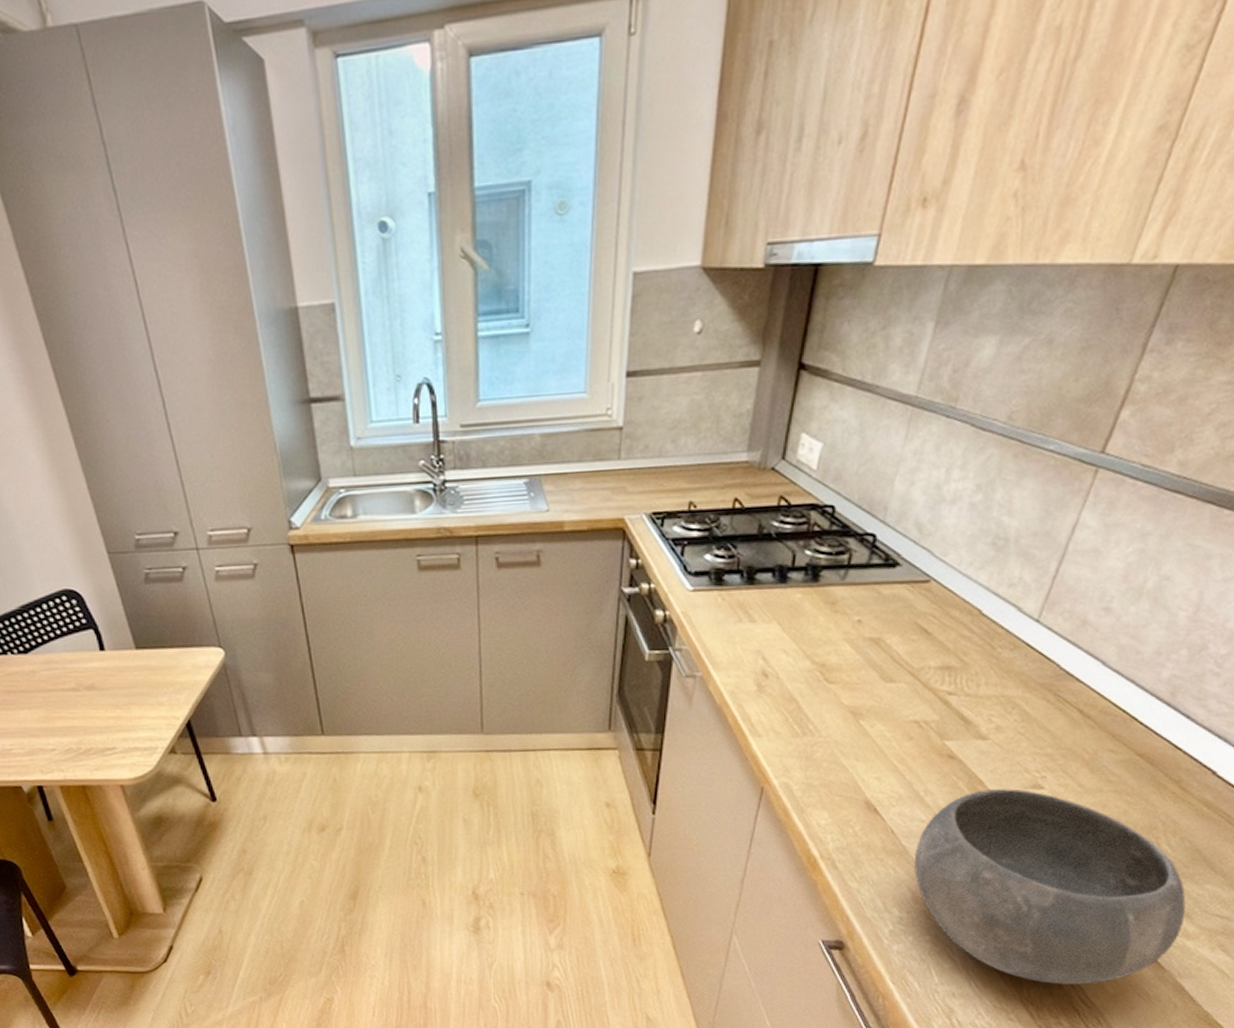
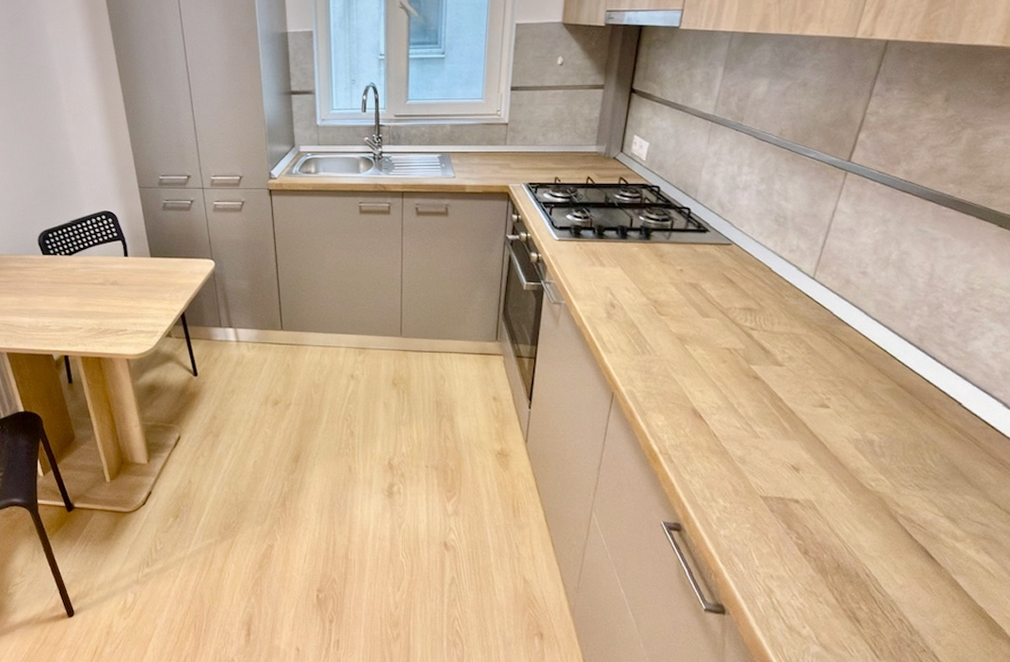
bowl: present [913,788,1186,985] -> none [732,406,951,575]

